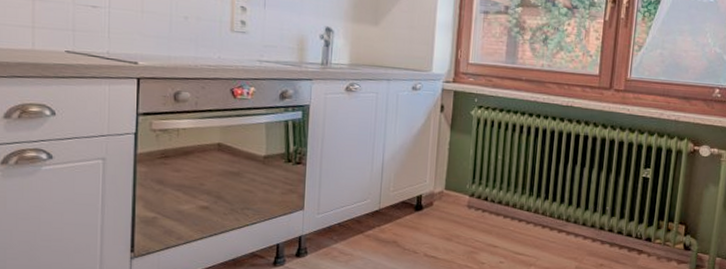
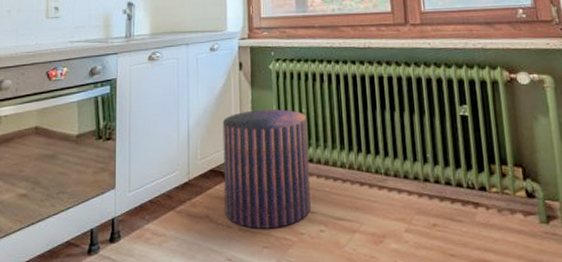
stool: none [412,151,502,257] -> present [222,109,312,229]

